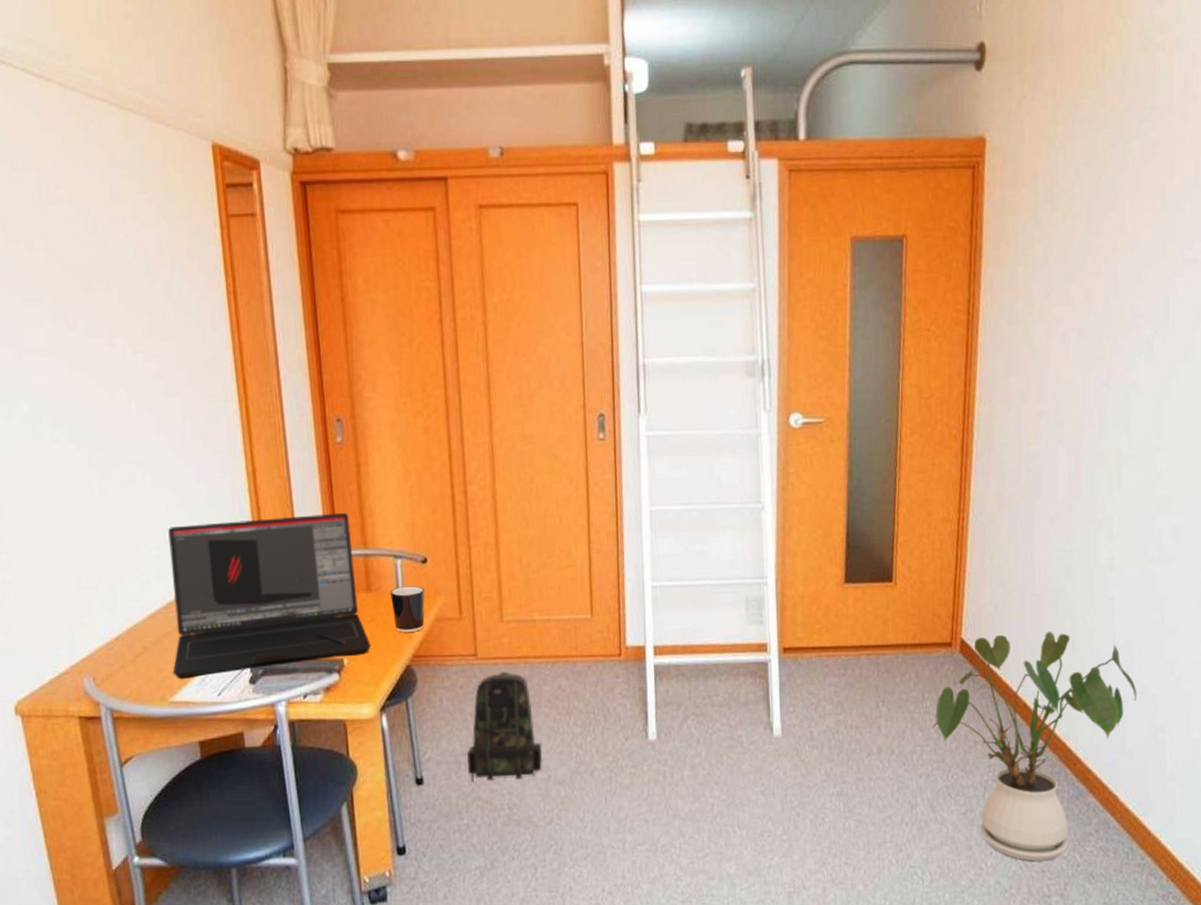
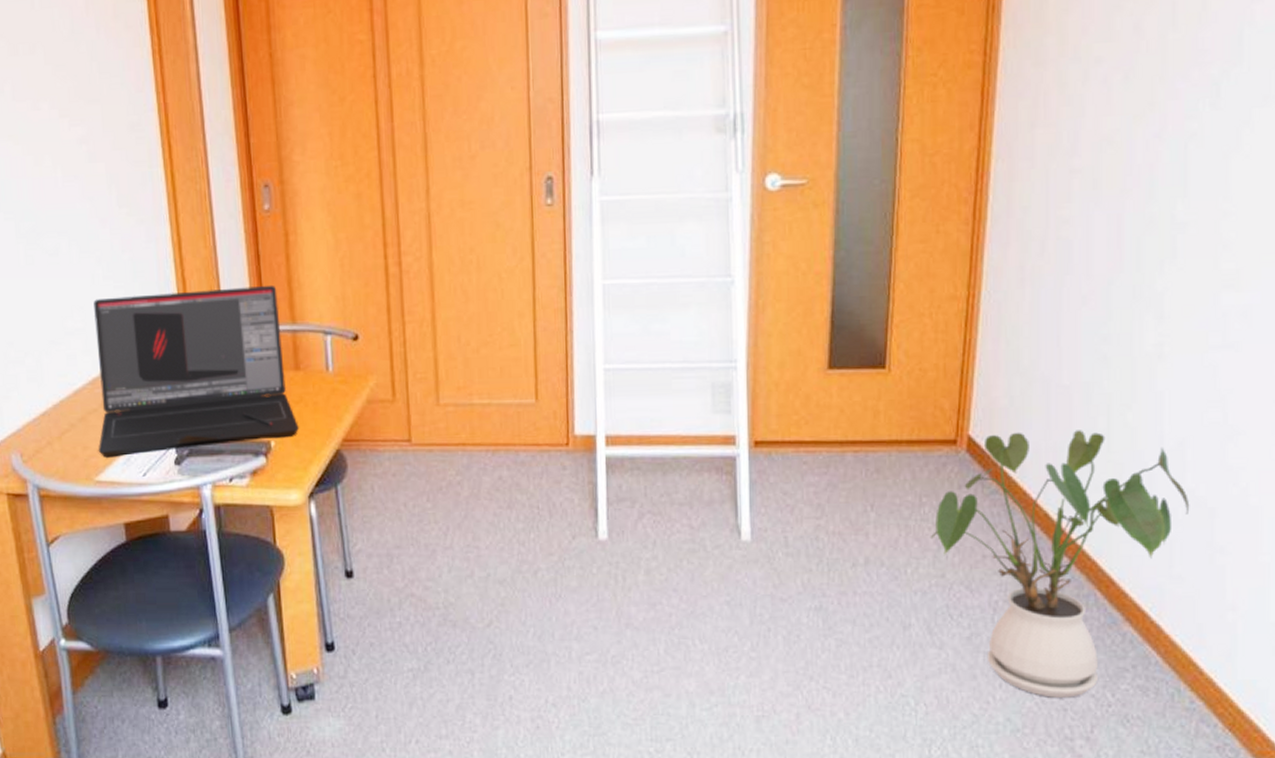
mug: present [389,586,425,633] -> none [319,364,356,415]
backpack: present [467,671,542,783] -> none [400,459,481,578]

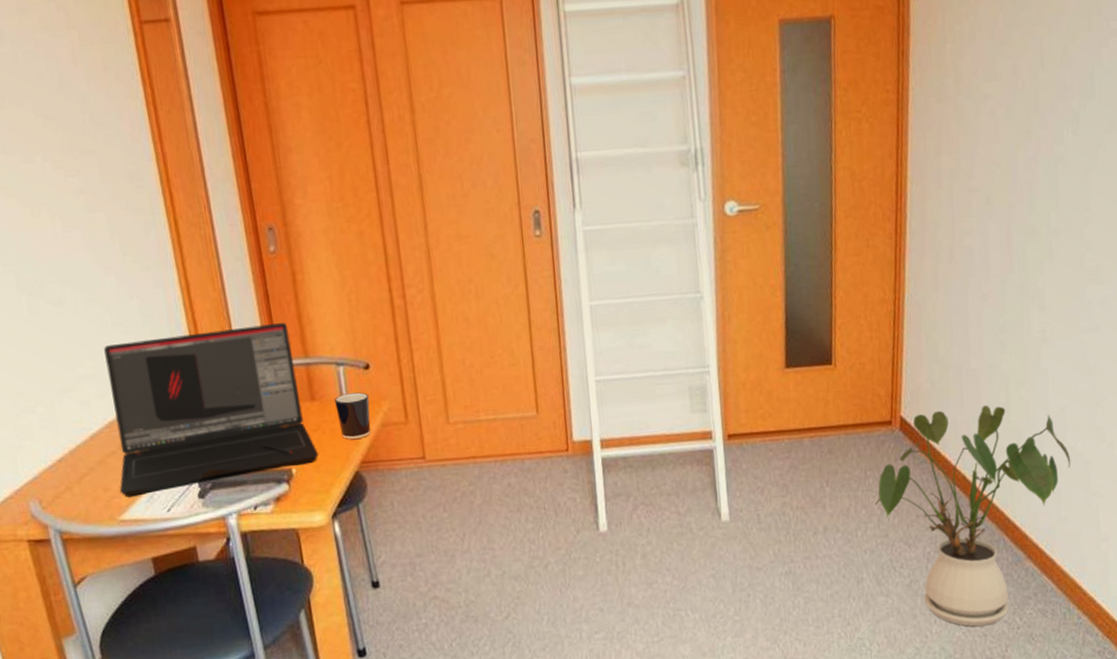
mug: none [319,364,356,415] -> present [334,392,371,440]

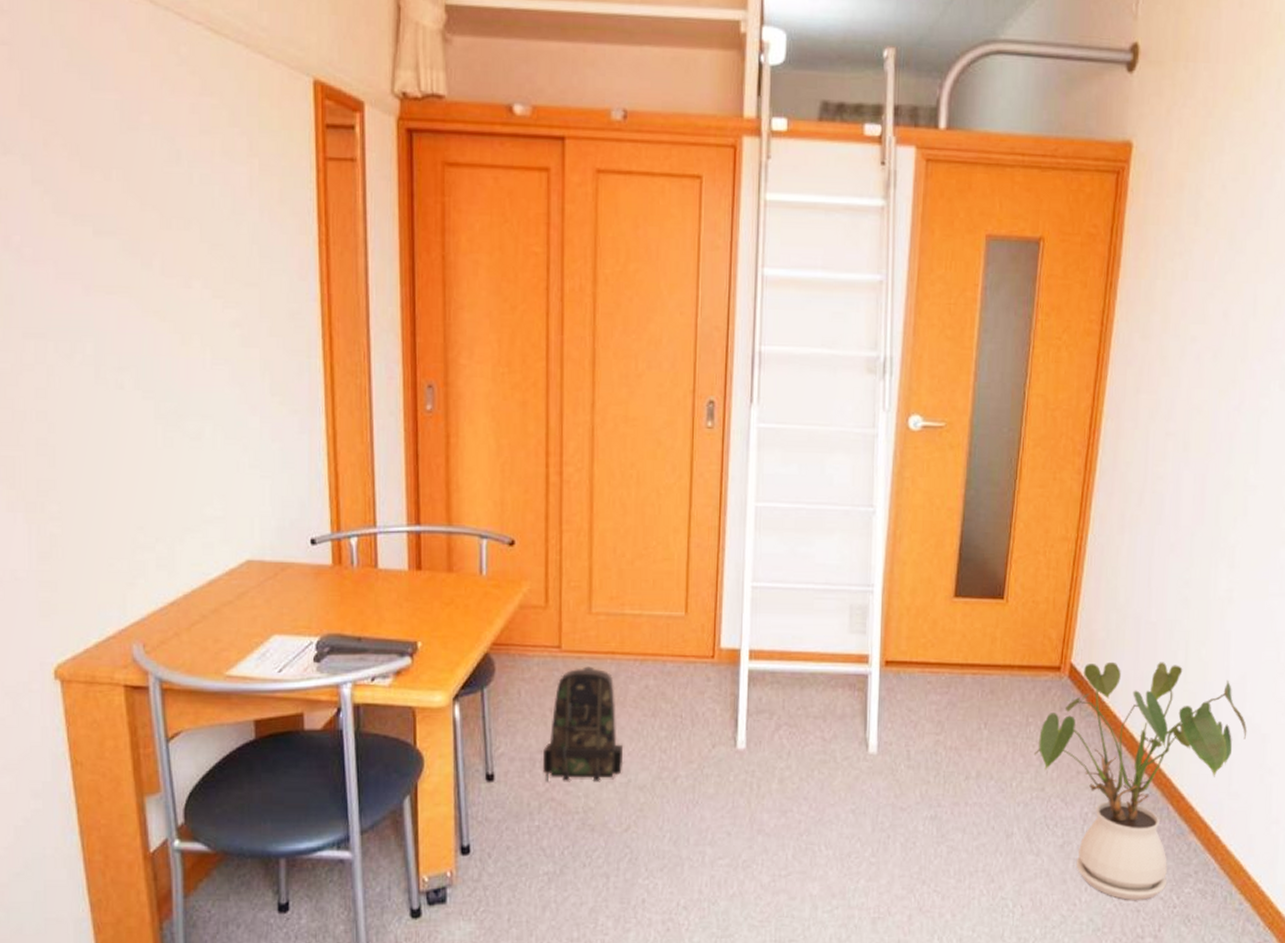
laptop: present [104,322,318,497] -> none [230,485,448,652]
mug: present [334,392,371,440] -> none [472,569,509,618]
backpack: none [421,472,496,583] -> present [543,666,623,782]

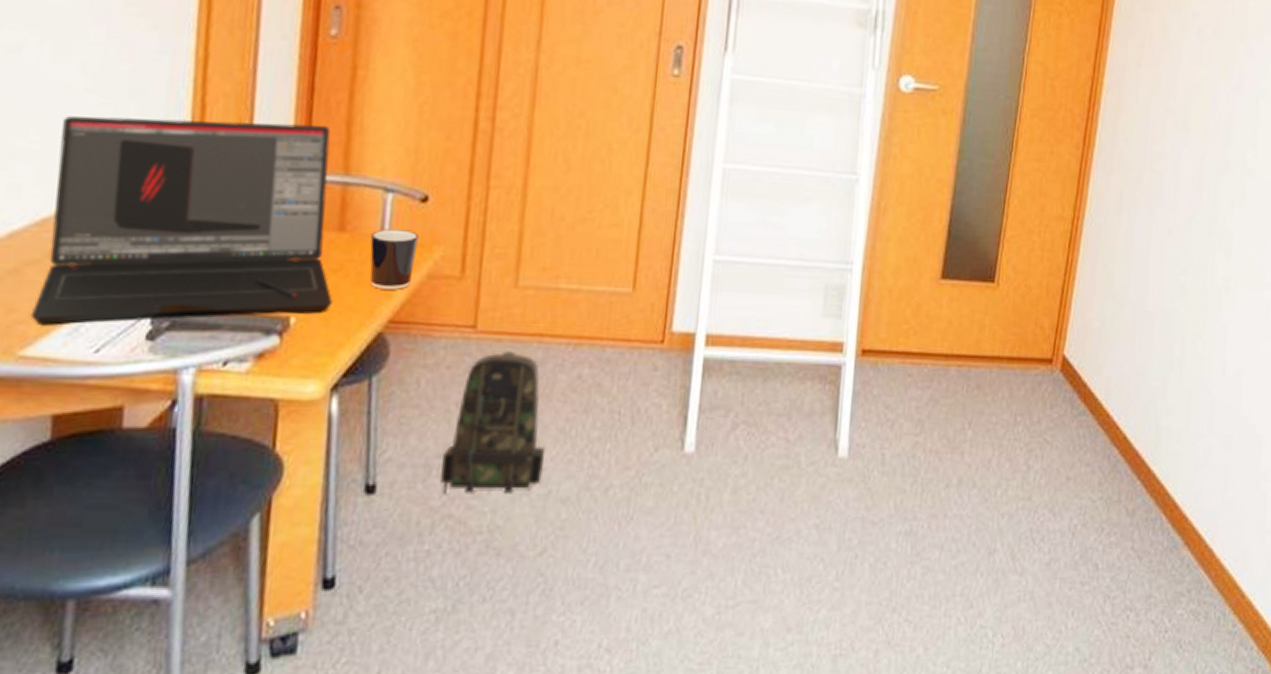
laptop: none [230,485,448,652] -> present [30,116,332,326]
mug: none [472,569,509,618] -> present [369,229,419,290]
house plant: present [1033,661,1247,900] -> none [1020,354,1243,625]

